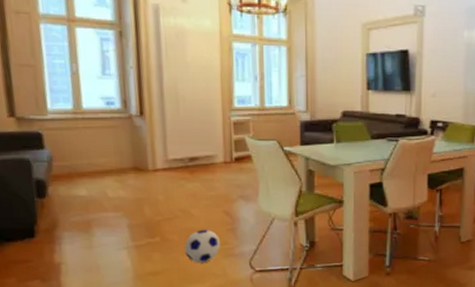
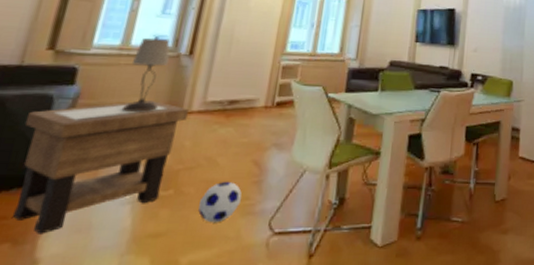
side table: none [13,161,154,273] -> present [13,101,189,234]
table lamp: none [88,99,125,171] -> present [121,36,171,112]

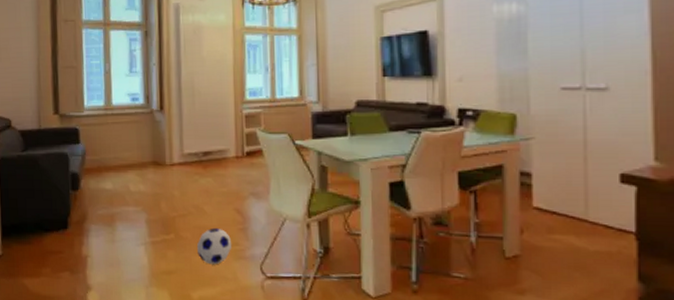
side table: present [13,101,189,234] -> none [54,155,171,266]
table lamp: present [121,36,171,112] -> none [116,95,146,165]

